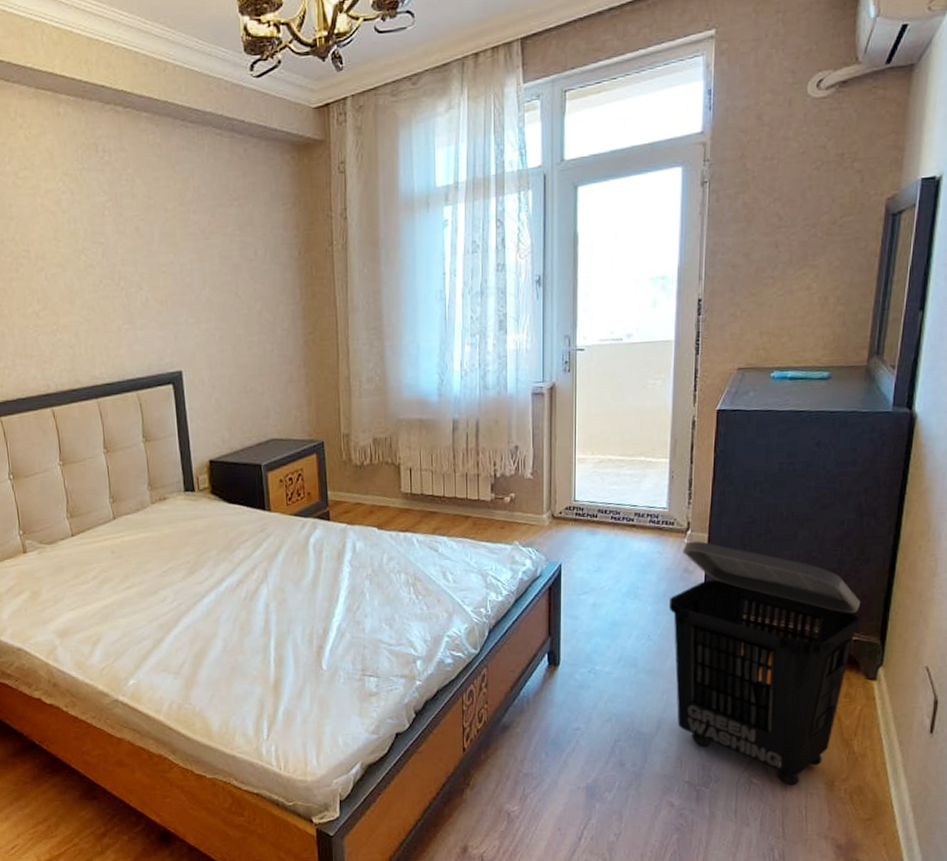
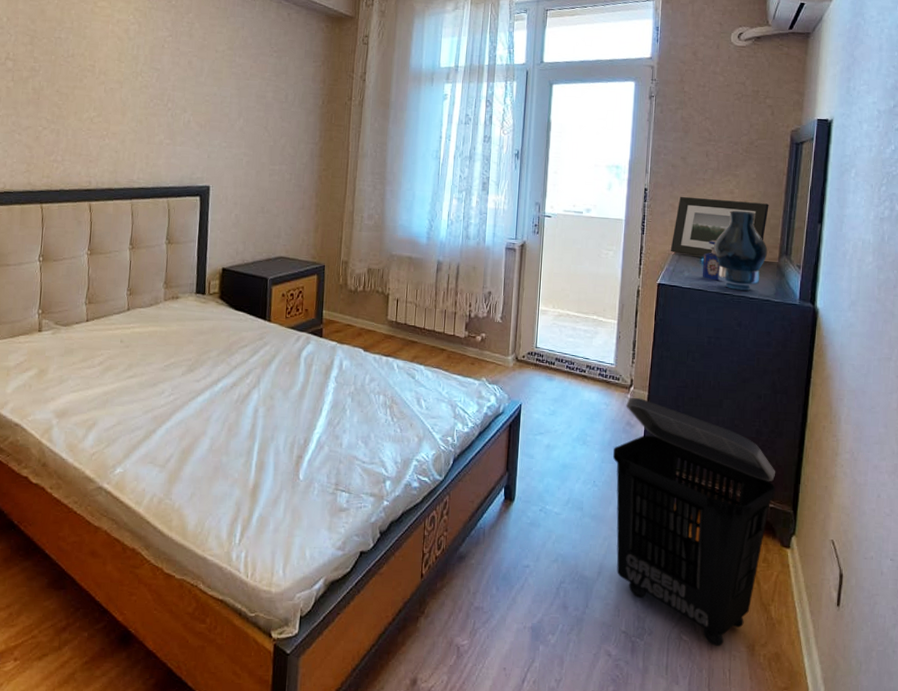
picture frame: none [731,295,856,372] -> present [670,196,769,257]
perfume bottle: none [771,349,795,397] -> present [702,240,721,281]
vase: none [786,309,854,405] -> present [714,210,768,291]

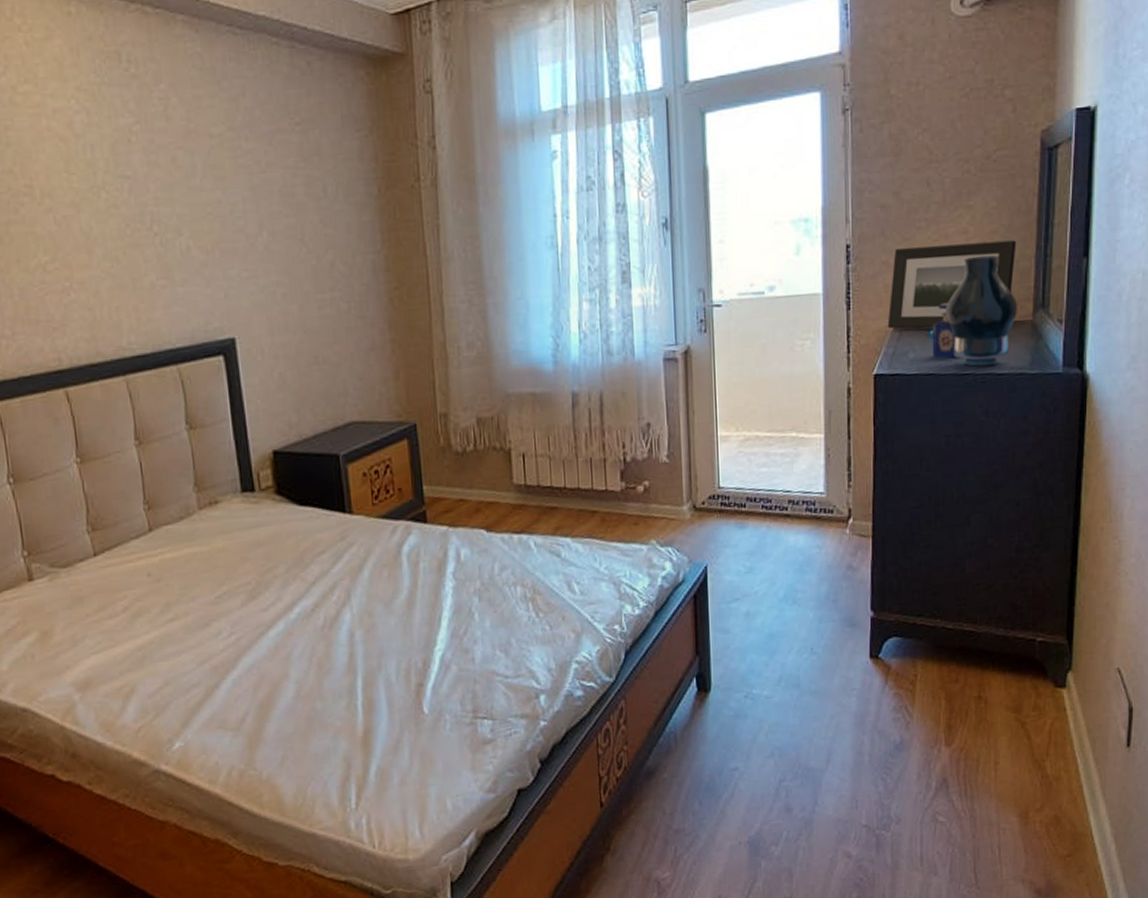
laundry basket: present [612,397,776,646] -> none [832,530,1044,822]

